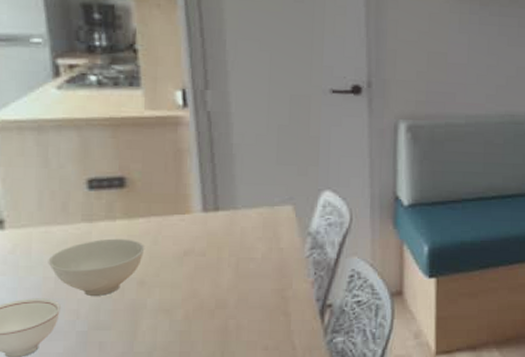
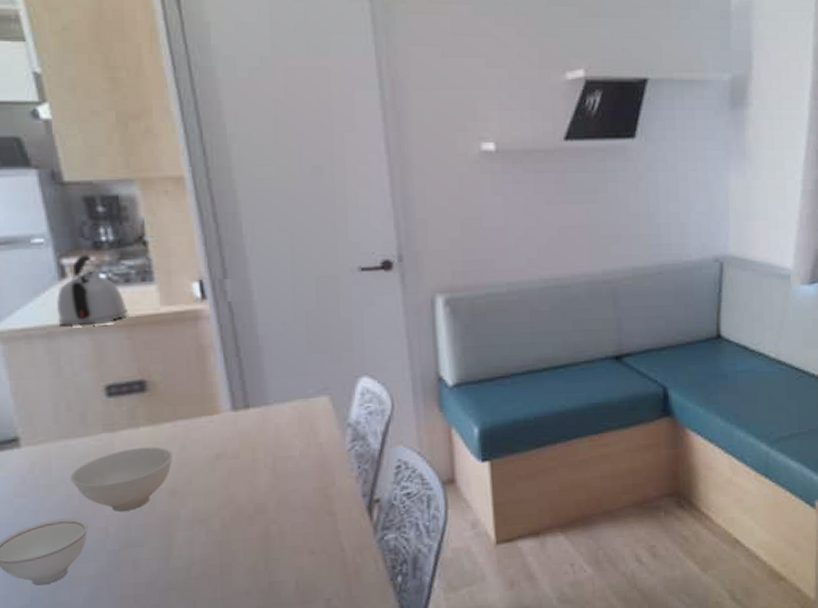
kettle: none [49,57,114,123] -> present [57,255,128,326]

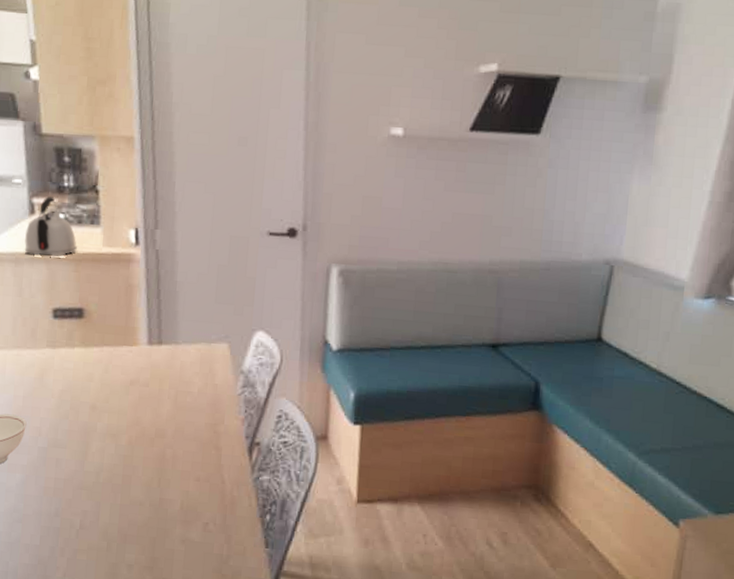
bowl: present [70,446,174,511] -> none [18,364,98,417]

